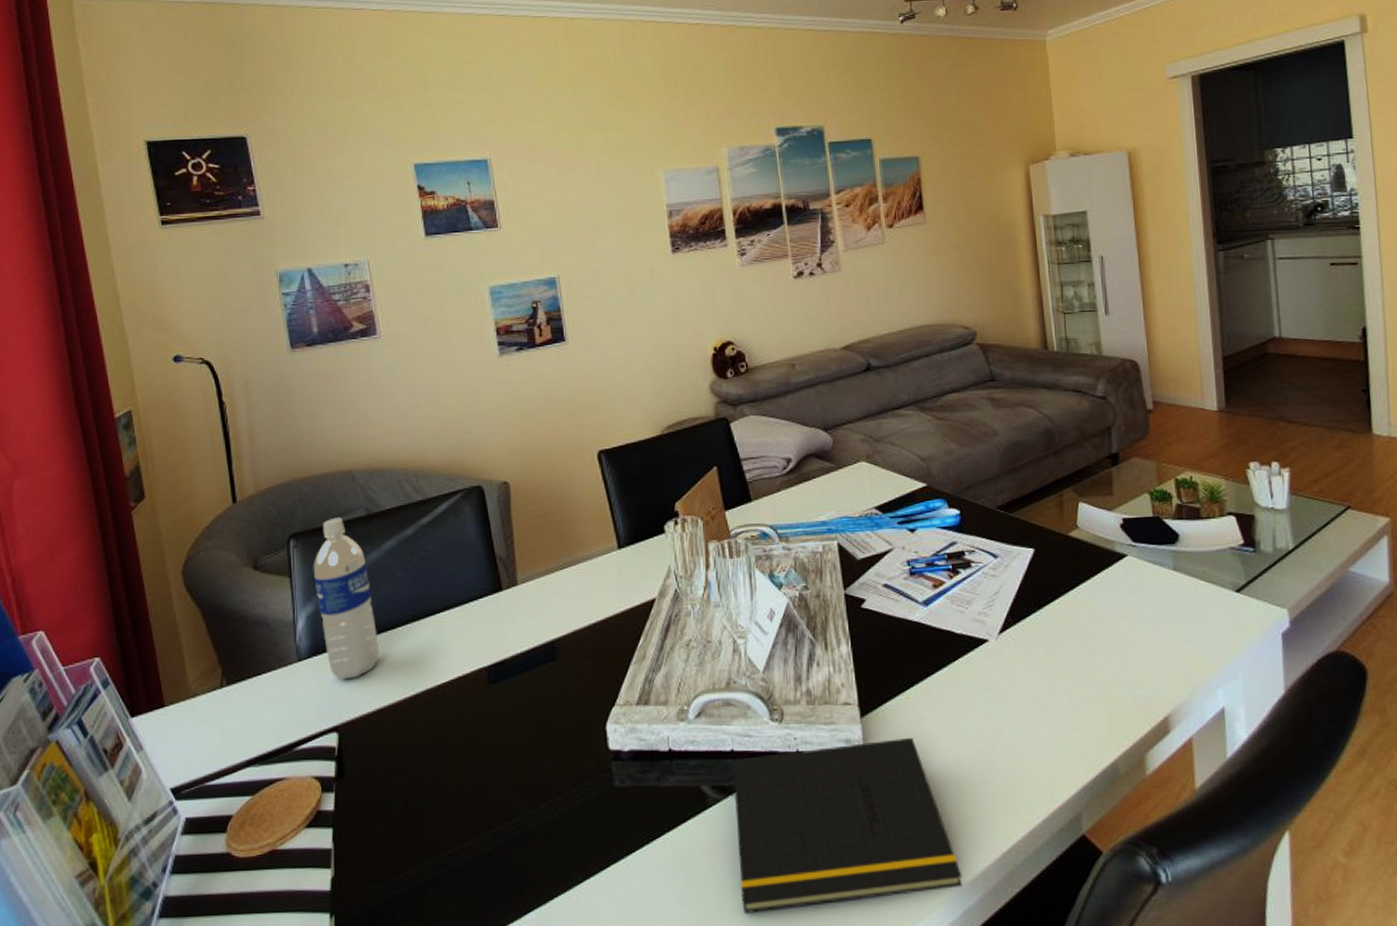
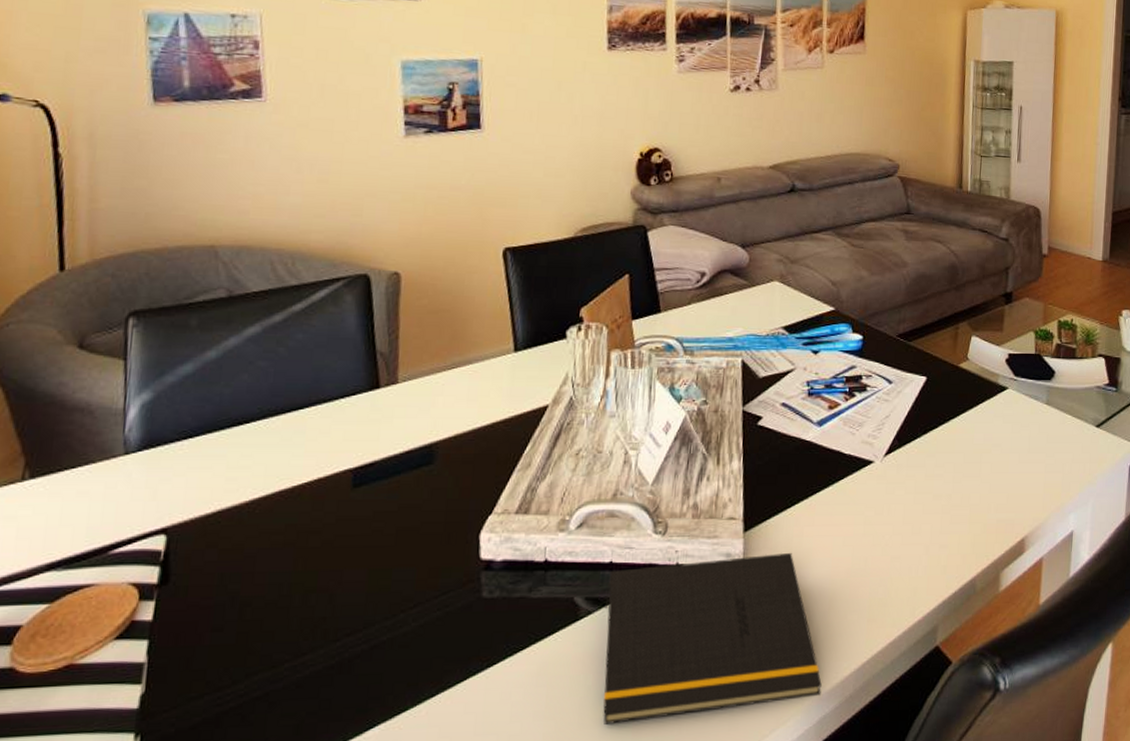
water bottle: present [313,517,379,680] -> none [154,296,227,477]

